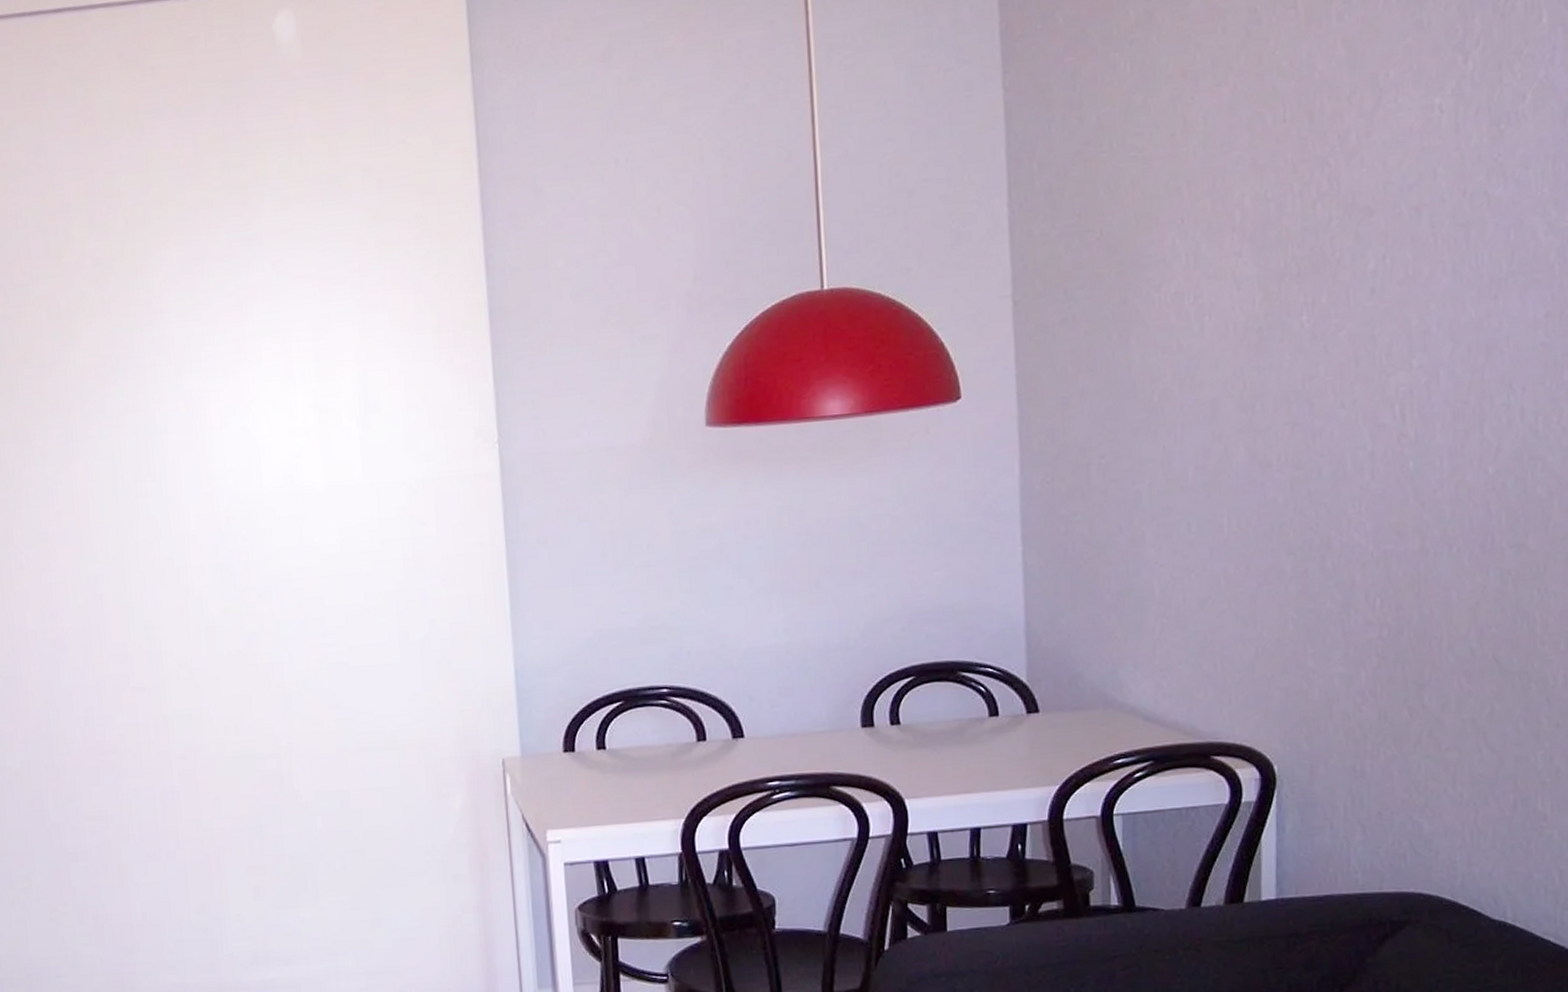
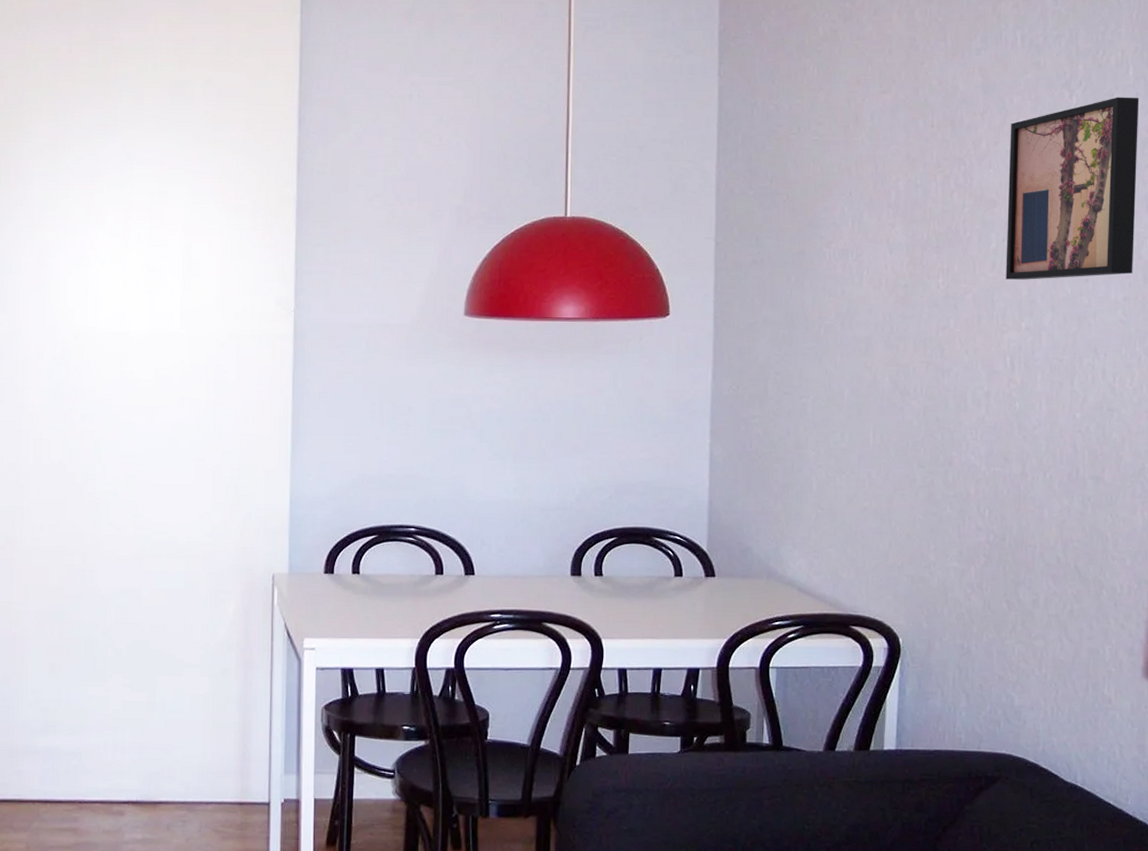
wall art: none [1386,51,1558,308] -> present [1006,97,1139,280]

